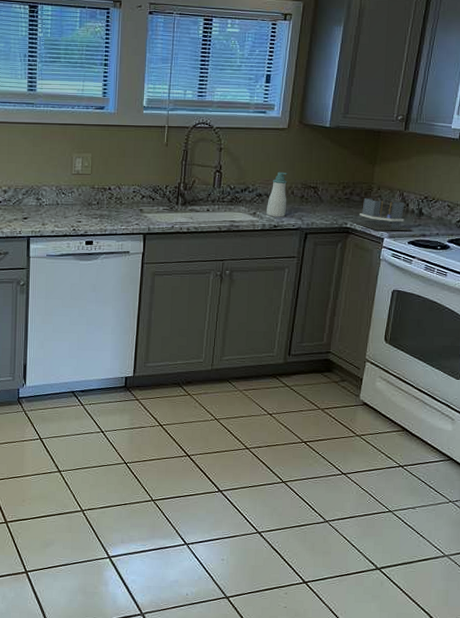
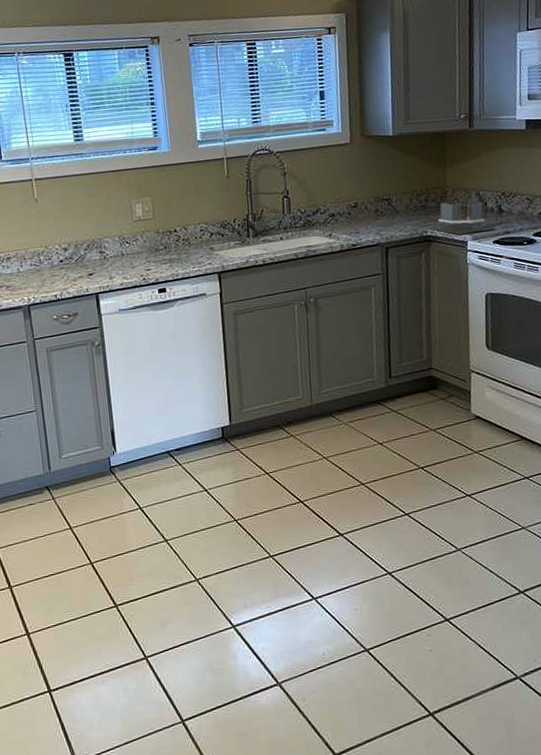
soap bottle: present [266,171,288,217] -> none [341,188,363,236]

